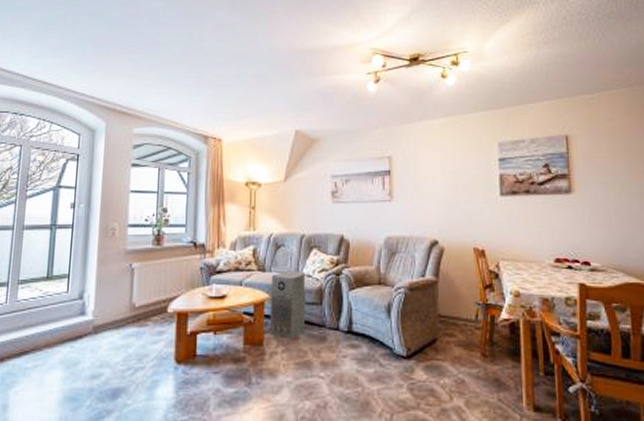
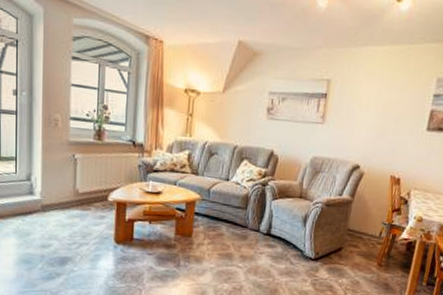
air purifier: present [269,270,306,338] -> none [198,176,234,234]

